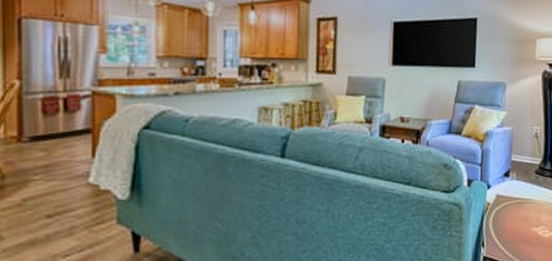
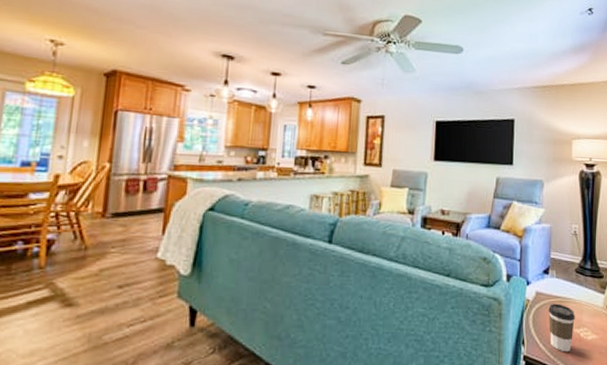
coffee cup: none [508,205,534,251] -> present [548,303,575,352]

